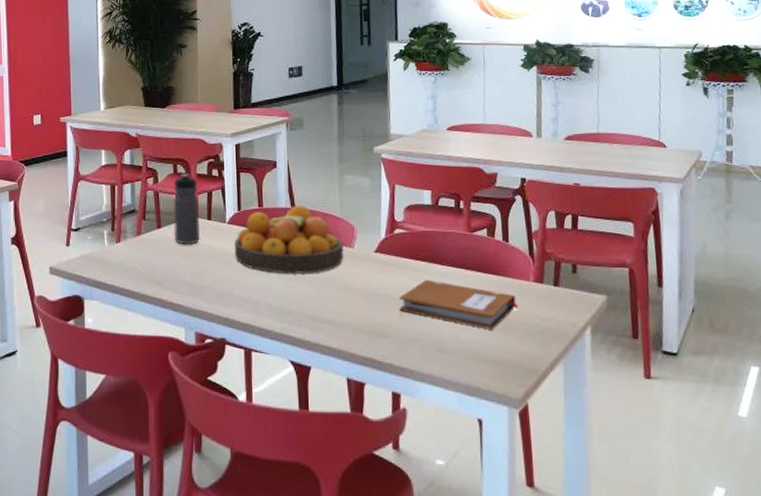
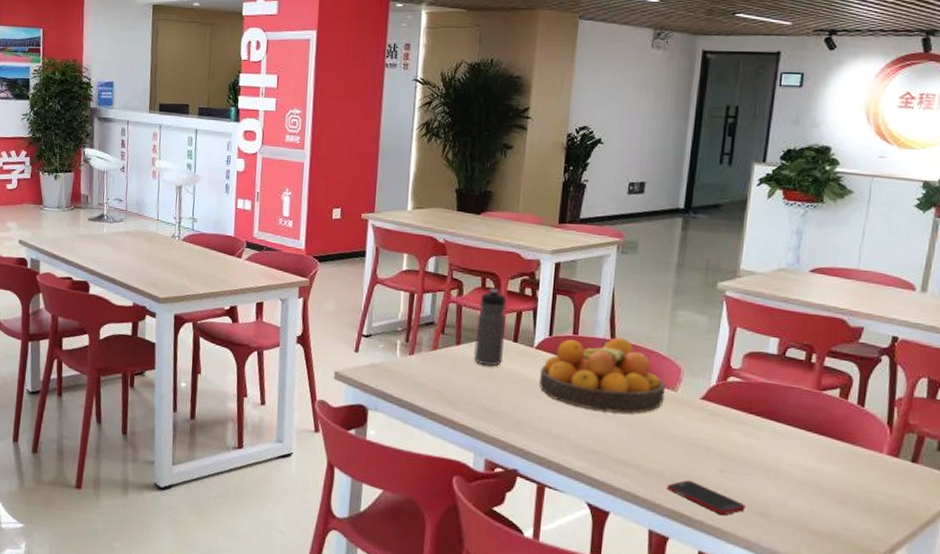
cell phone: none [357,327,426,356] -> present [667,480,745,516]
notebook: present [398,279,518,330] -> none [720,436,863,501]

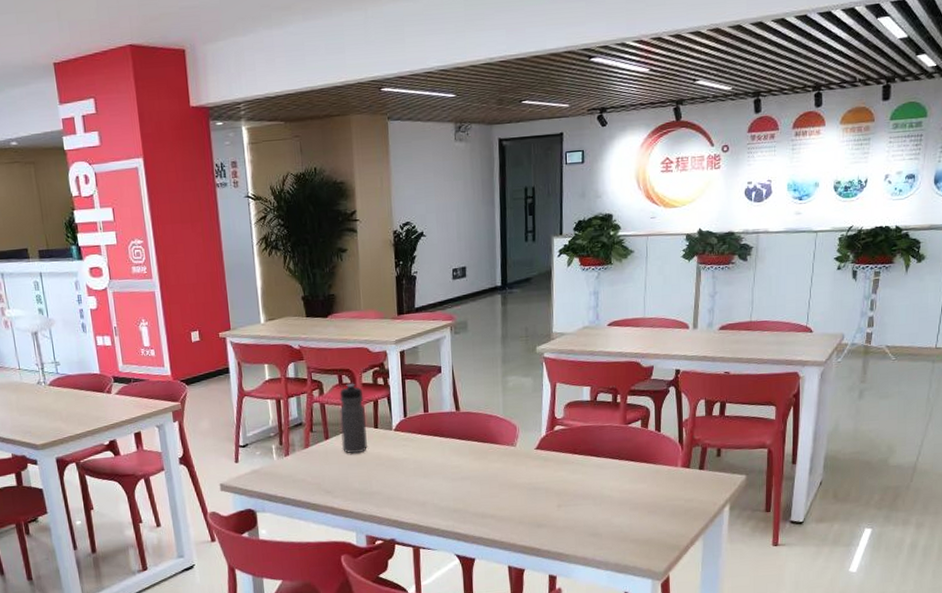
fruit bowl: present [540,337,666,414] -> none [401,408,506,475]
cell phone: present [667,480,745,516] -> none [518,518,580,542]

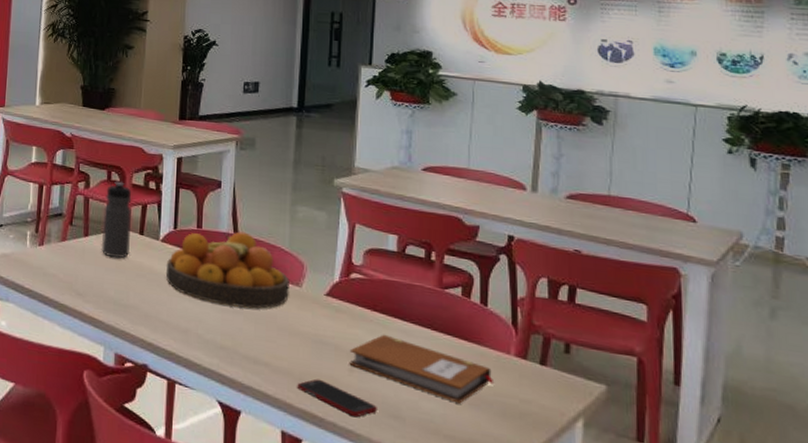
fruit bowl: none [401,408,506,475] -> present [166,232,290,309]
cell phone: none [518,518,580,542] -> present [297,378,377,418]
notebook: none [557,471,666,513] -> present [349,334,493,404]

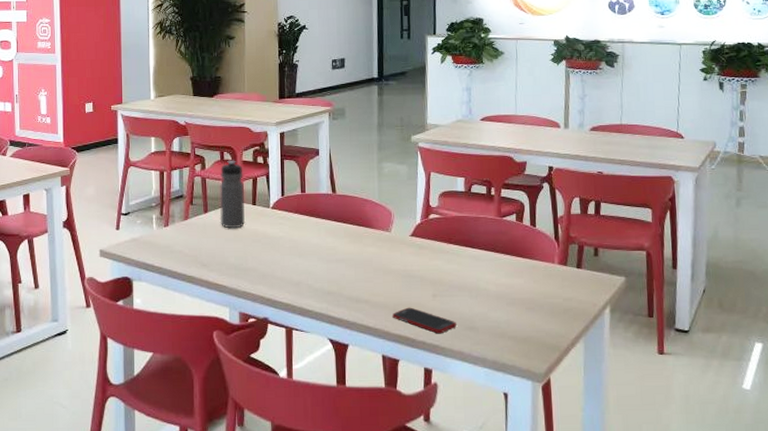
fruit bowl: present [166,232,290,309] -> none [278,191,381,256]
notebook: present [349,334,493,404] -> none [432,262,543,309]

